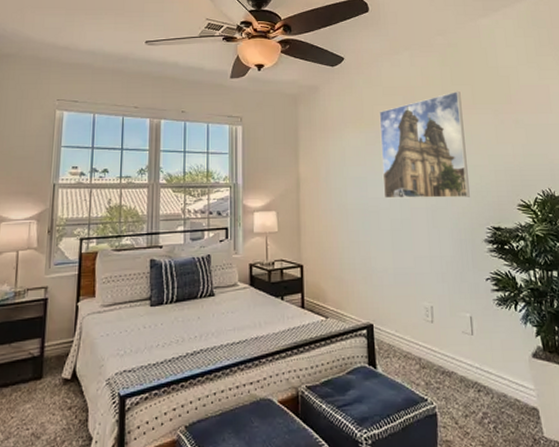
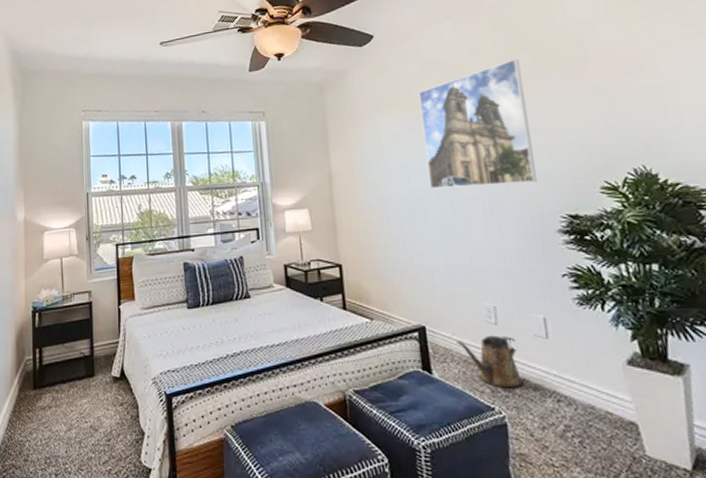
watering can: none [399,332,452,379] -> present [456,335,523,387]

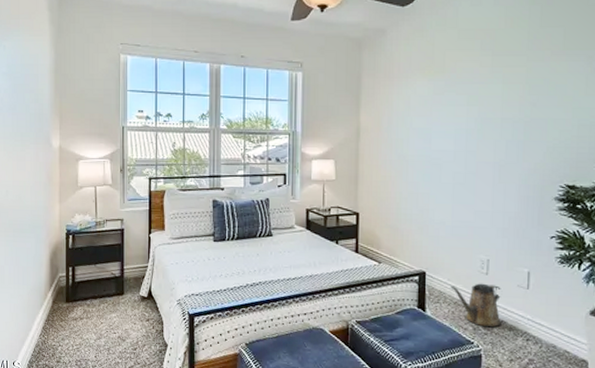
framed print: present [418,58,537,189] -> none [448,33,550,153]

